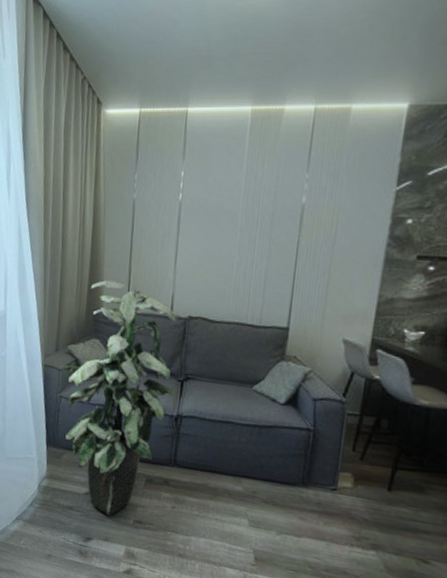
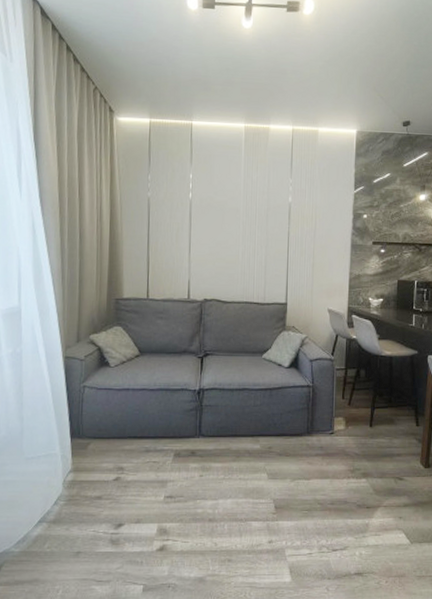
indoor plant: present [60,280,179,516] -> none [82,271,195,496]

